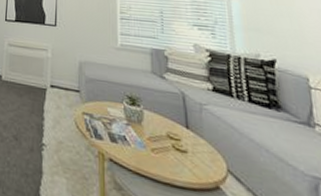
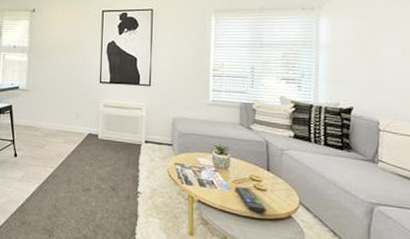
remote control: none [151,144,189,182] -> present [235,186,266,214]

